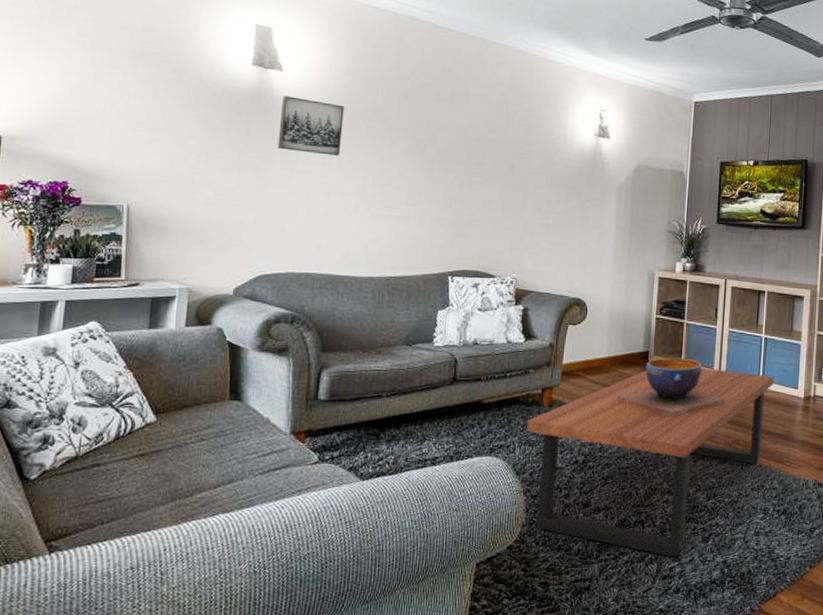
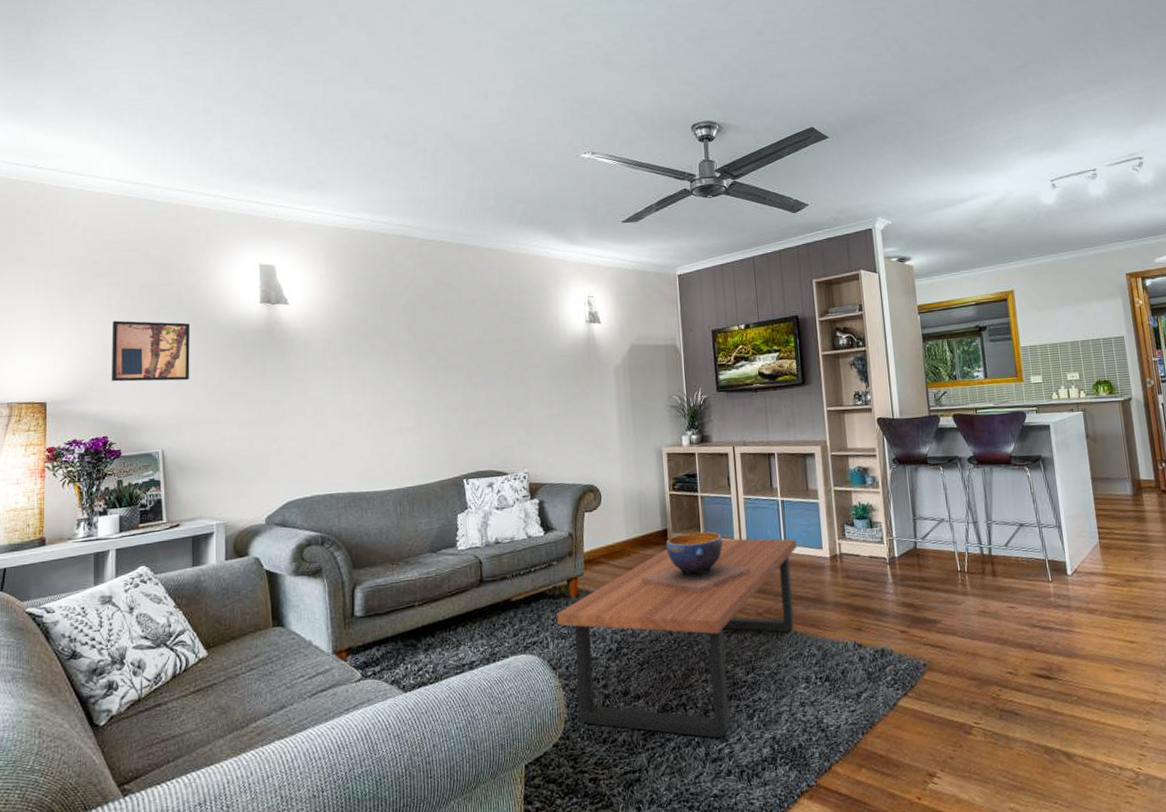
wall art: none [77,60,173,135] -> present [111,320,191,382]
wall art: present [277,96,344,156] -> none [290,327,349,379]

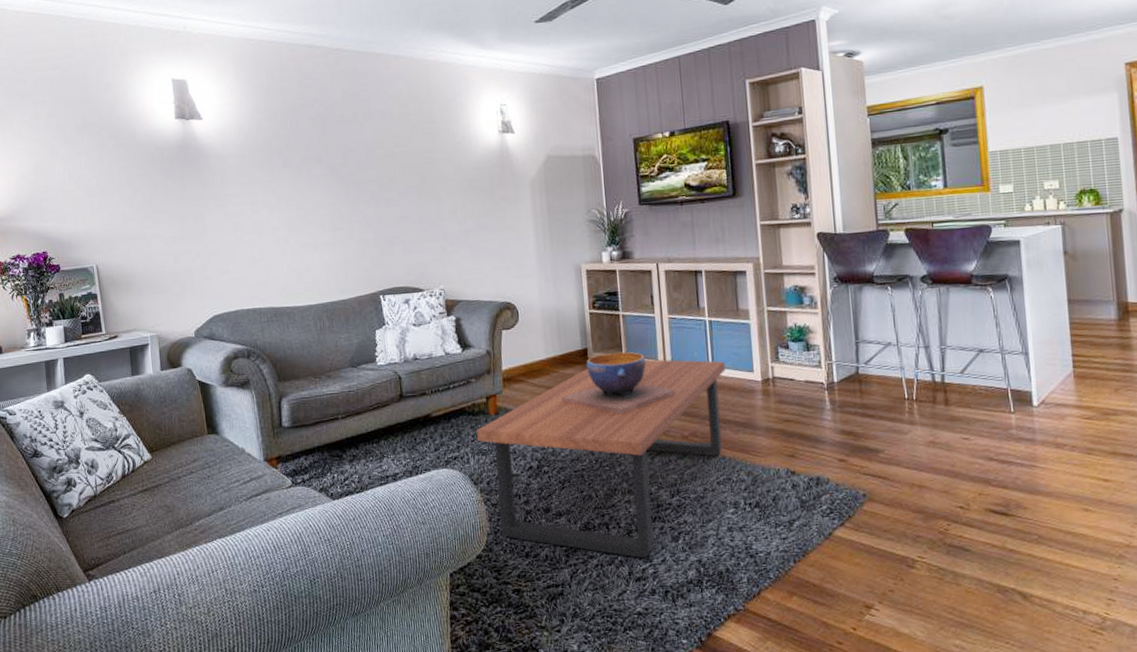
wall art: present [111,320,191,382] -> none [41,139,116,199]

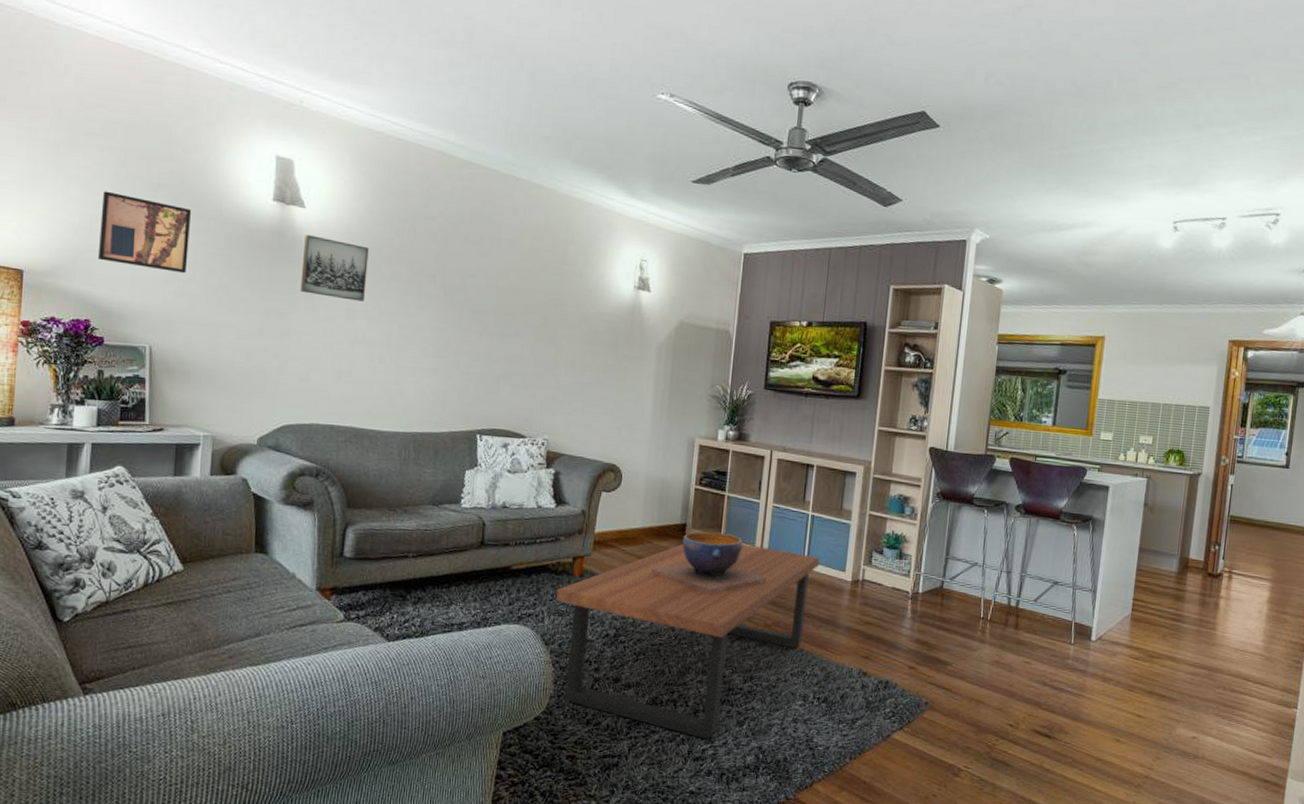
wall art: none [41,139,116,199] -> present [97,191,192,274]
wall art: none [206,142,264,195] -> present [300,235,369,301]

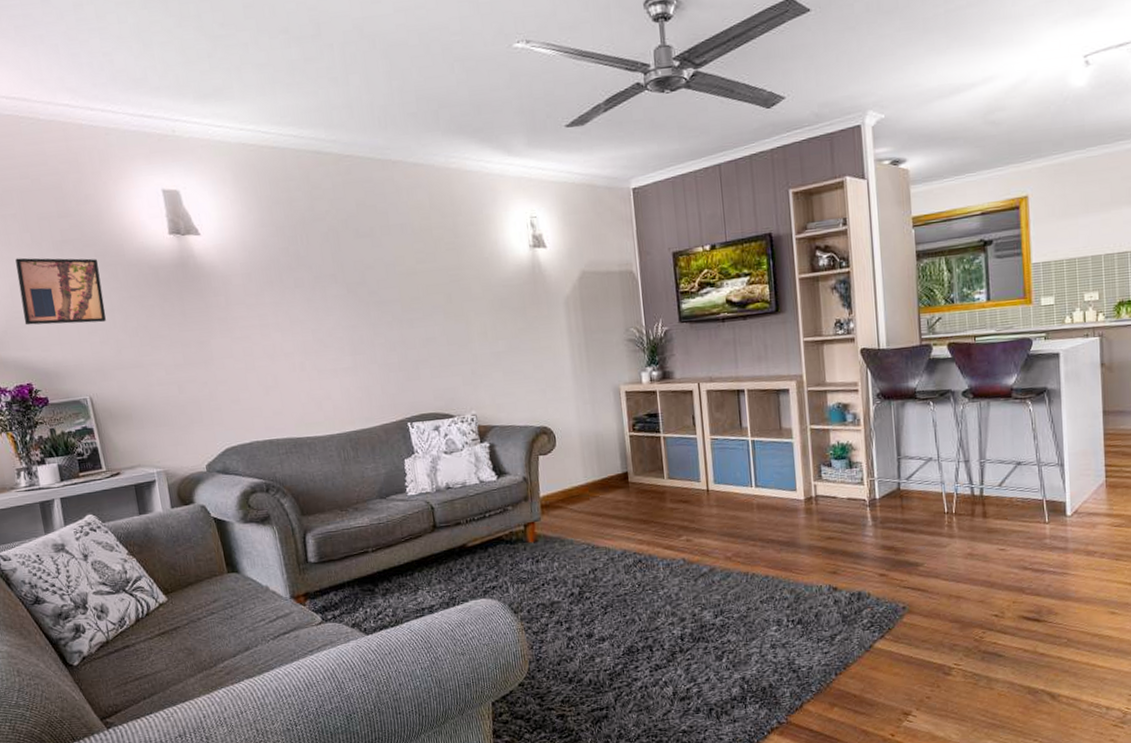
wall art: present [300,235,369,301] -> none [206,260,274,318]
coffee table: present [556,544,821,739] -> none [515,481,769,678]
decorative bowl: present [650,531,767,595] -> none [601,474,719,538]

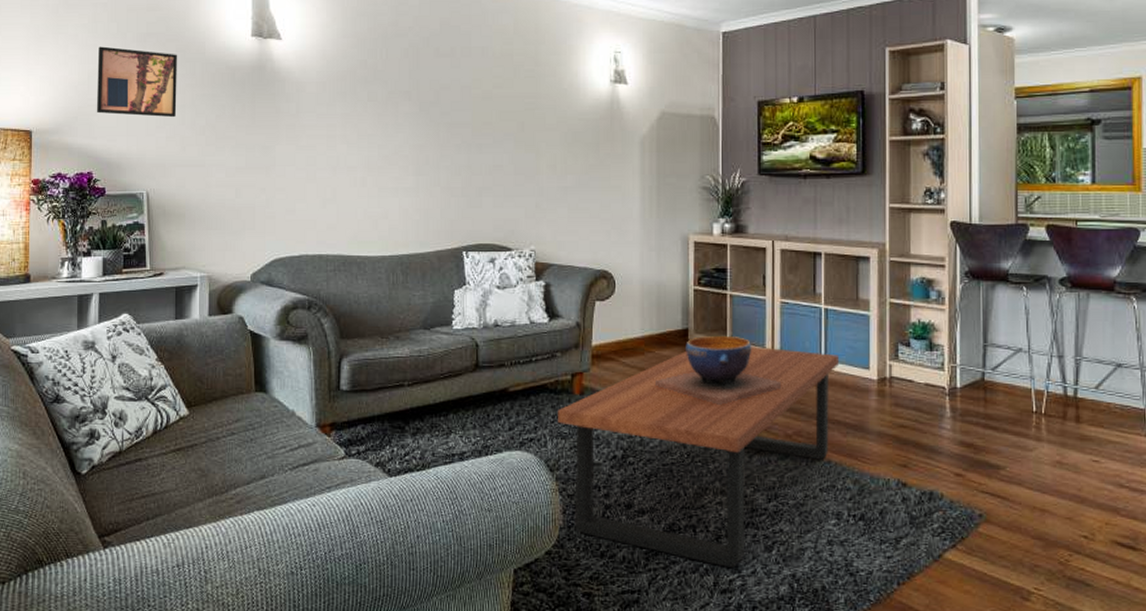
coffee table: none [515,481,769,678] -> present [558,347,840,568]
decorative bowl: none [601,474,719,538] -> present [654,335,782,405]

